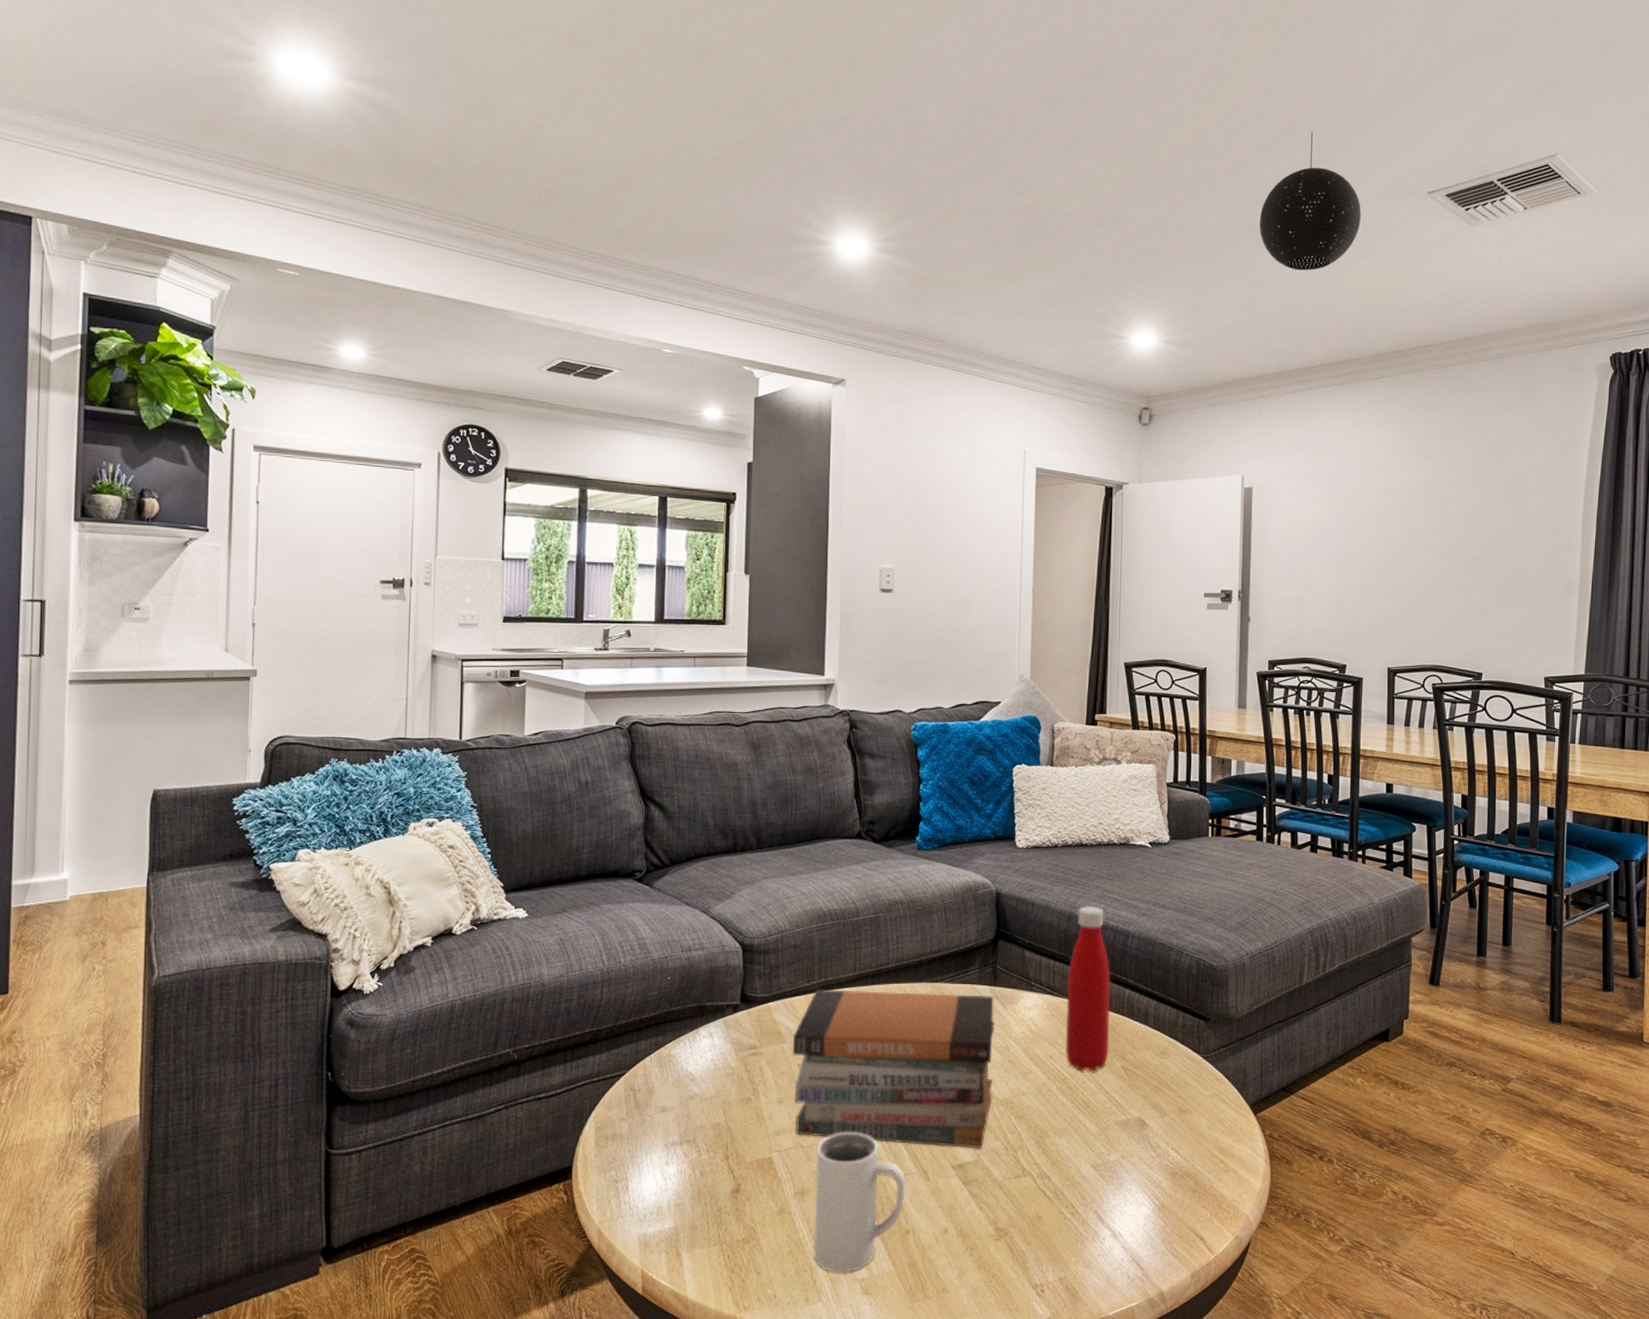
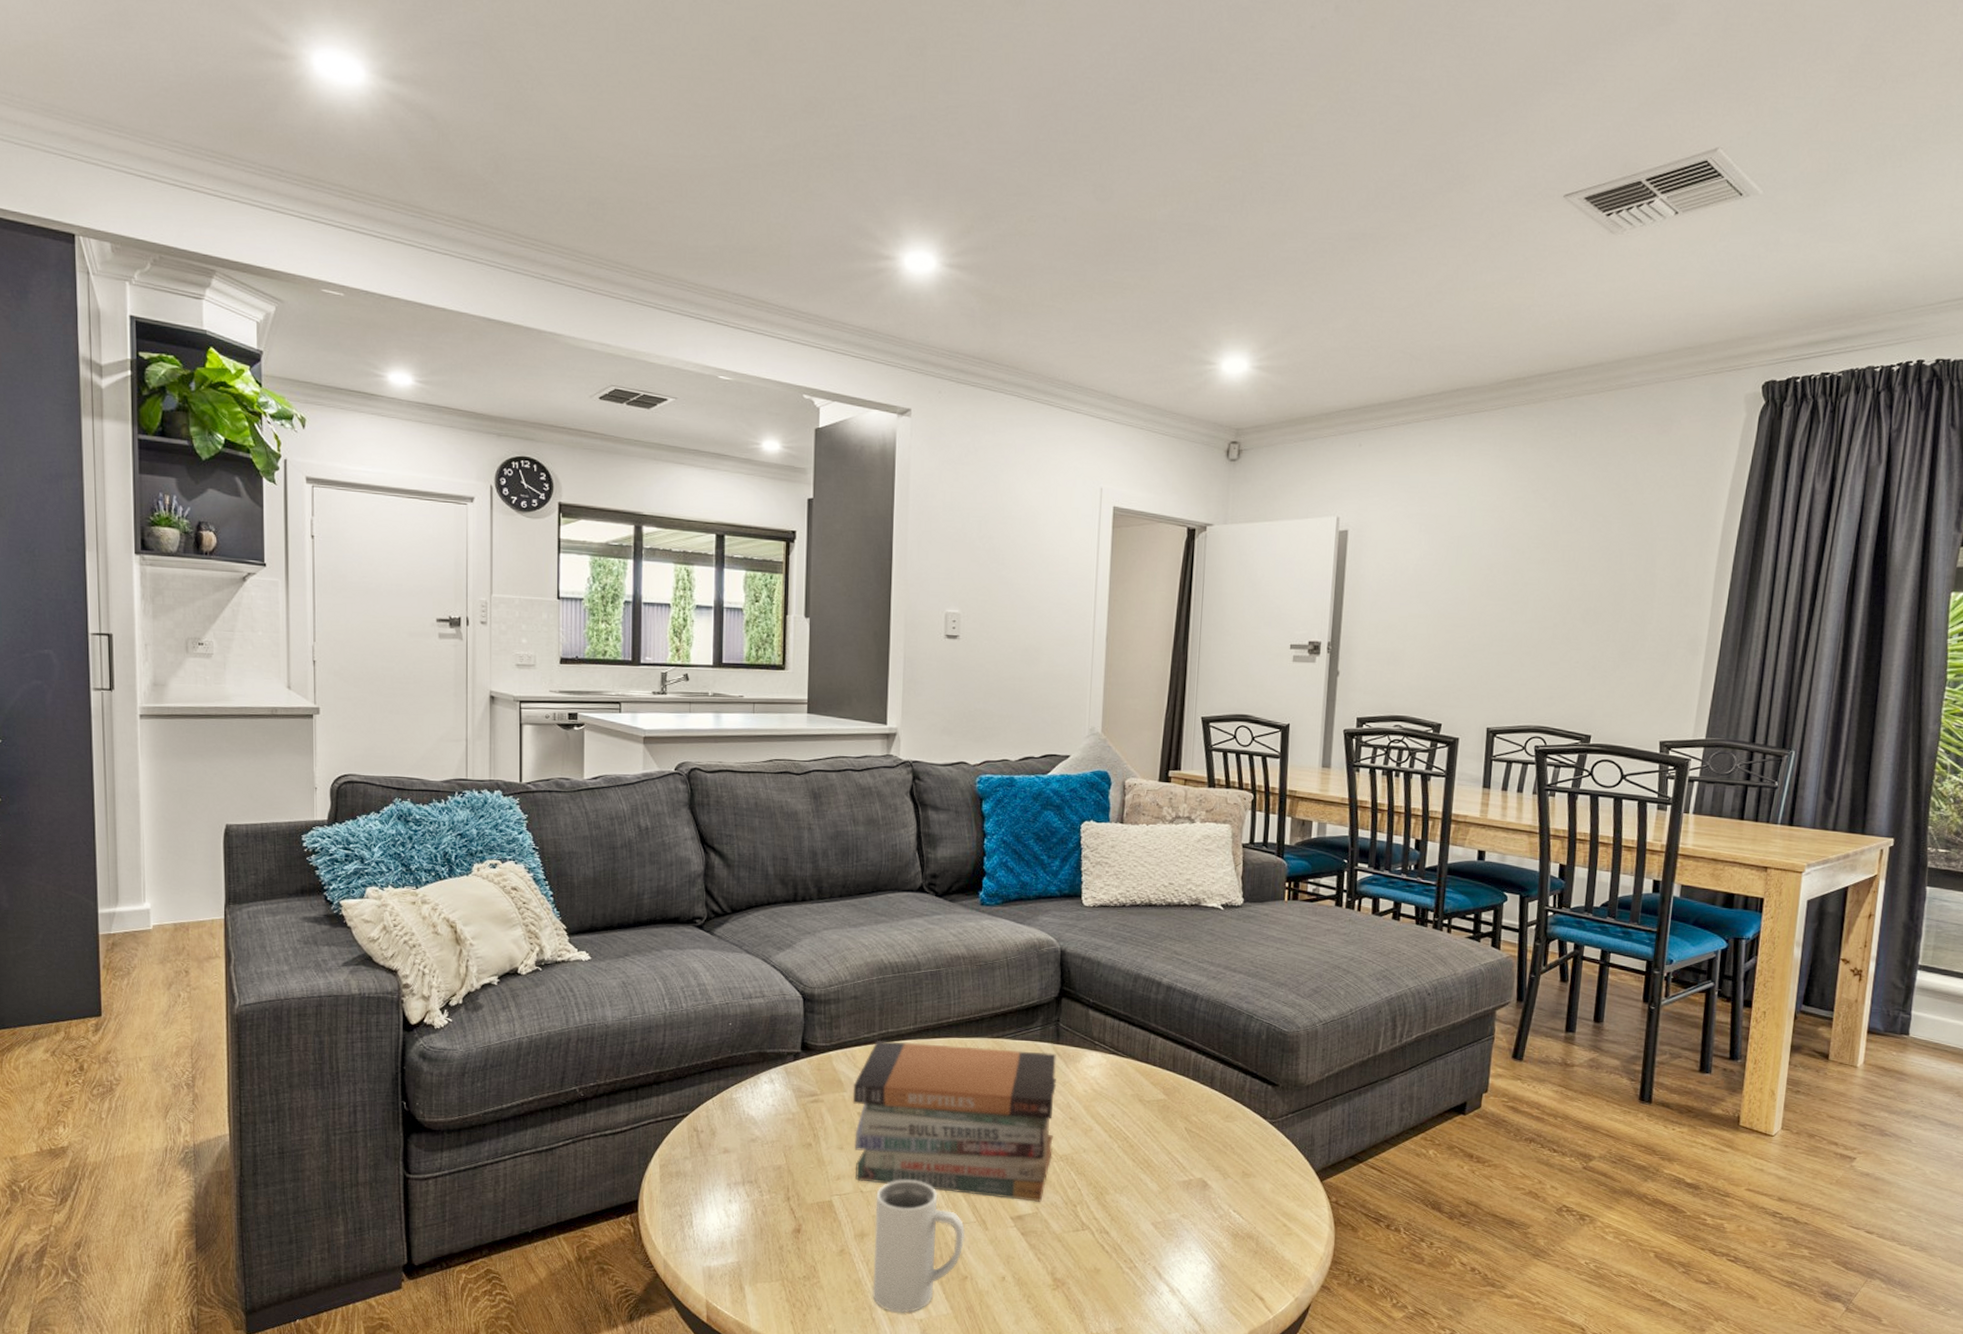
bottle: present [1066,905,1111,1072] -> none [1128,966,1177,1132]
pendant light: present [1259,132,1361,271] -> none [1369,125,1487,287]

